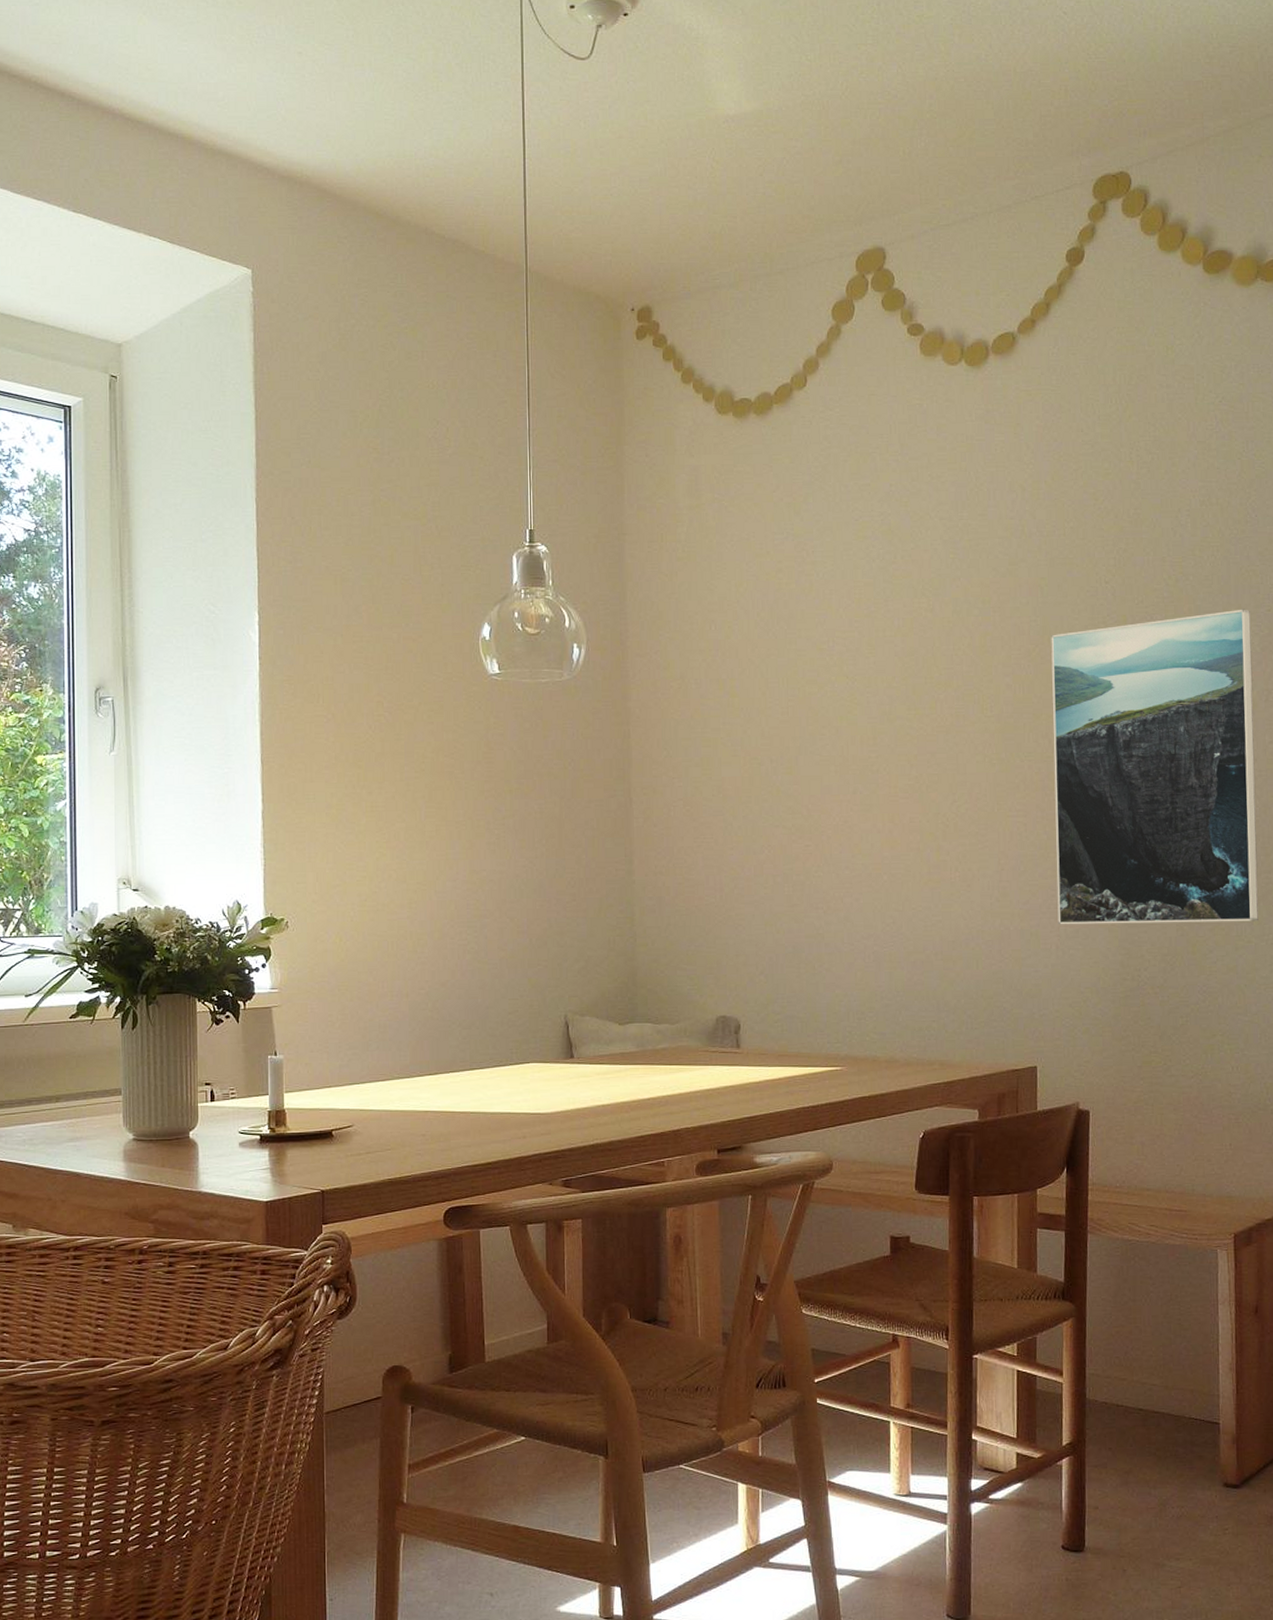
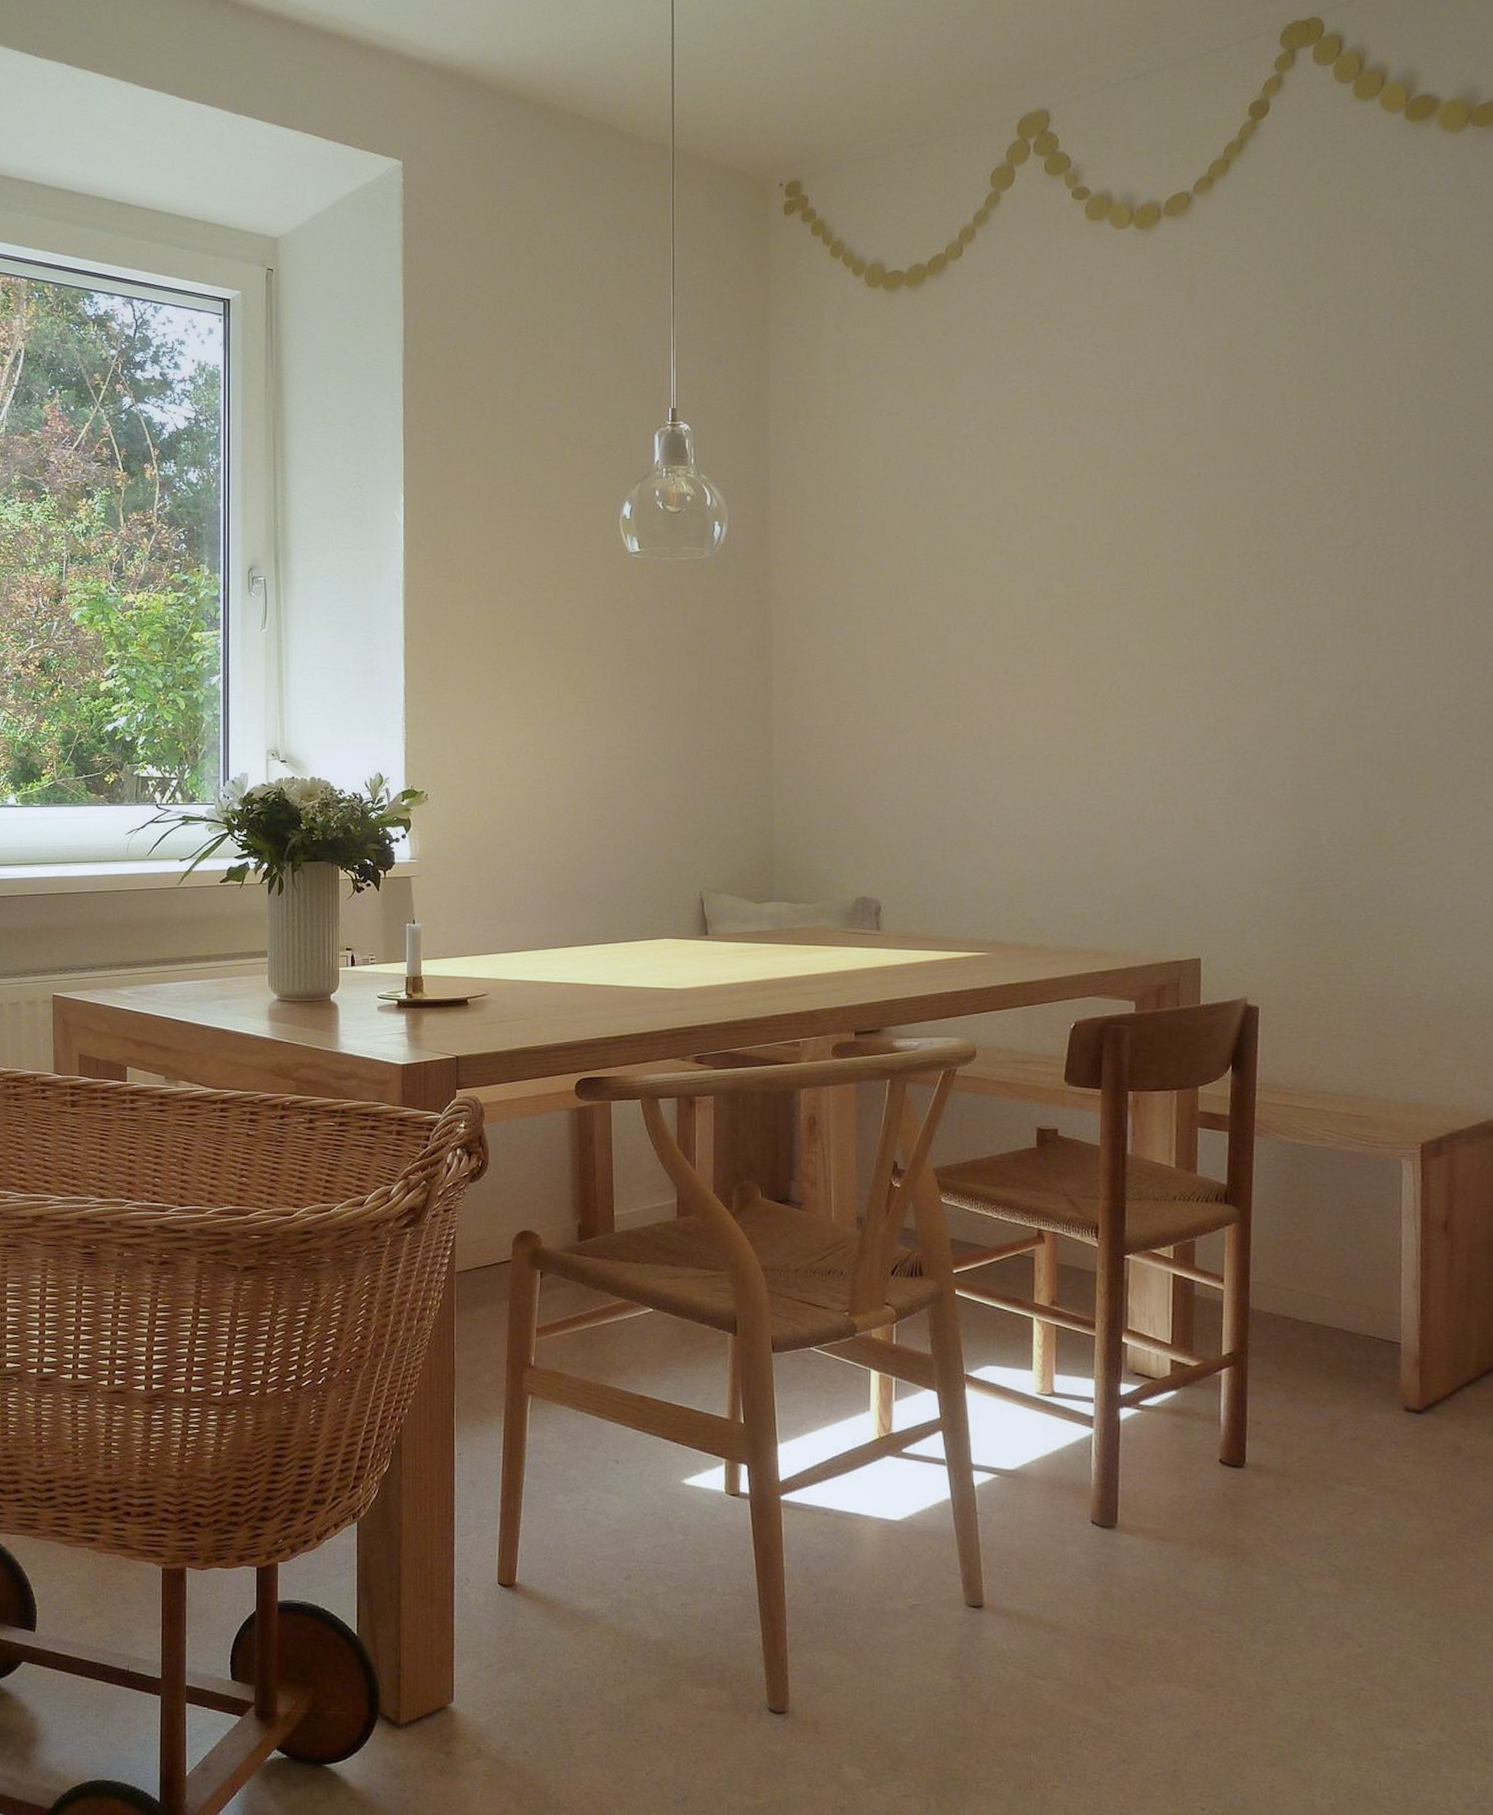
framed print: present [1051,609,1259,925] -> none [1224,478,1457,812]

